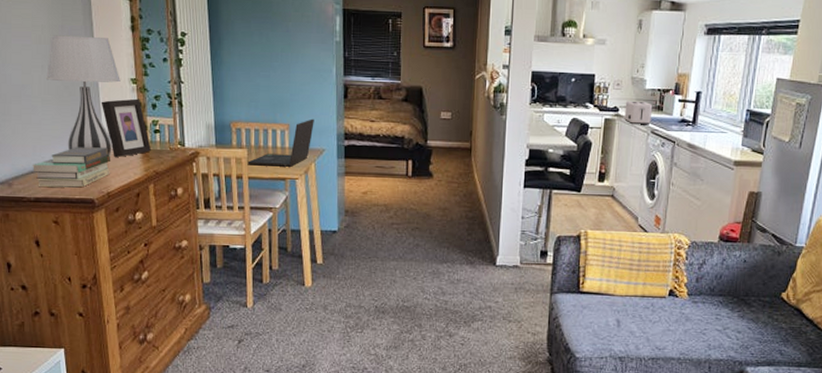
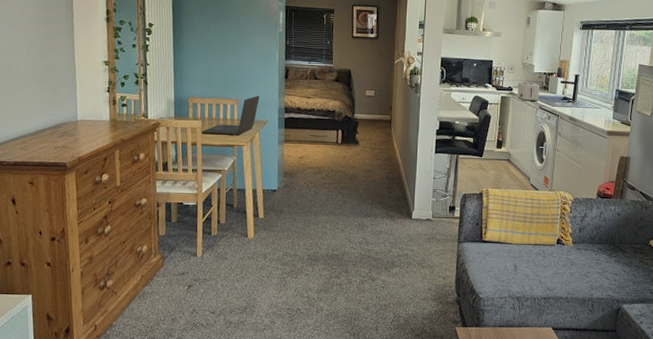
books: present [33,147,110,188] -> none [14,118,83,153]
table lamp: present [46,35,121,157] -> none [30,24,95,127]
picture frame: present [101,98,151,158] -> none [77,78,119,128]

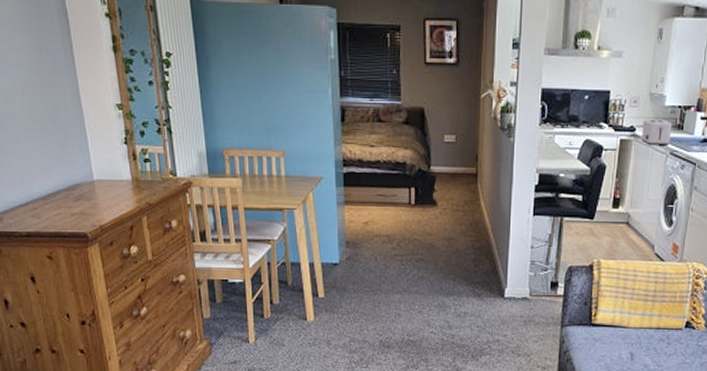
laptop: present [201,95,260,136] -> none [242,144,311,196]

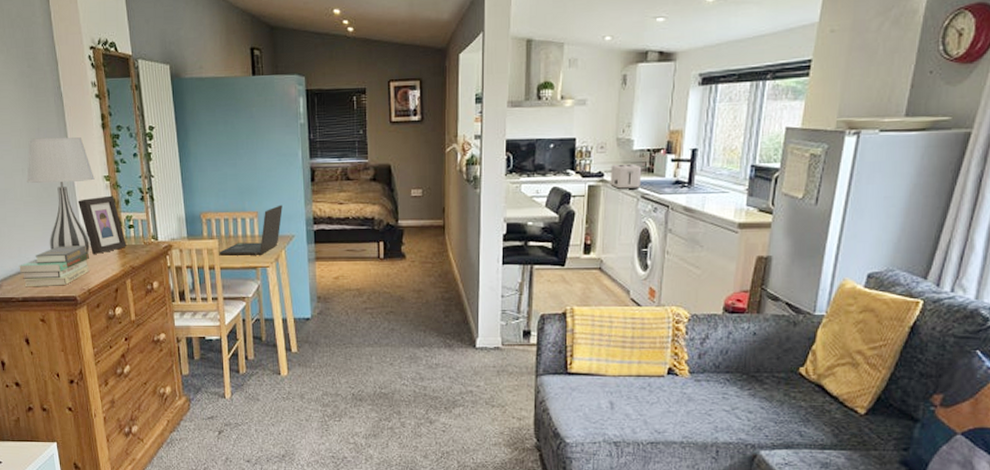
books: none [22,178,101,222] -> present [19,245,90,287]
table lamp: none [28,58,106,188] -> present [26,137,95,254]
picture frame: none [86,125,142,189] -> present [77,195,126,255]
laptop: none [242,144,311,196] -> present [219,205,283,256]

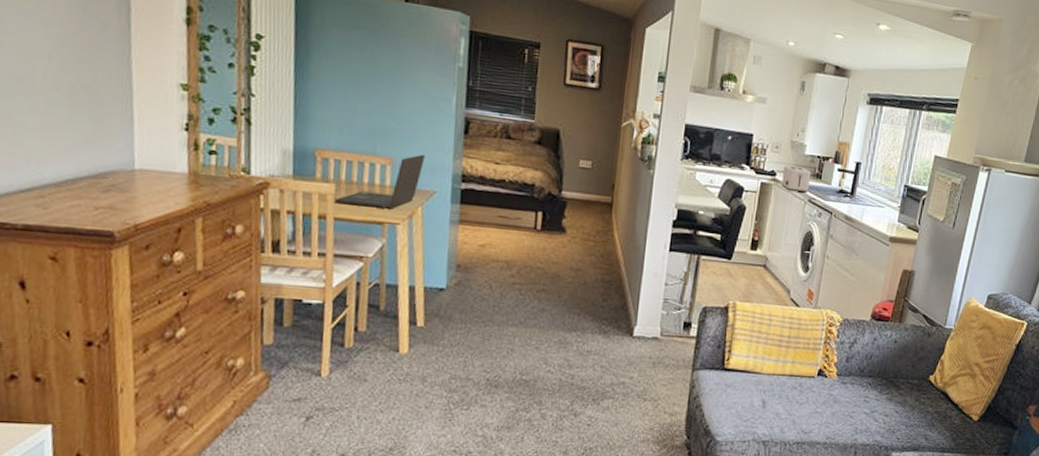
books: present [19,245,90,287] -> none [23,163,143,216]
table lamp: present [26,137,95,254] -> none [55,16,166,179]
picture frame: present [77,195,126,255] -> none [134,107,203,182]

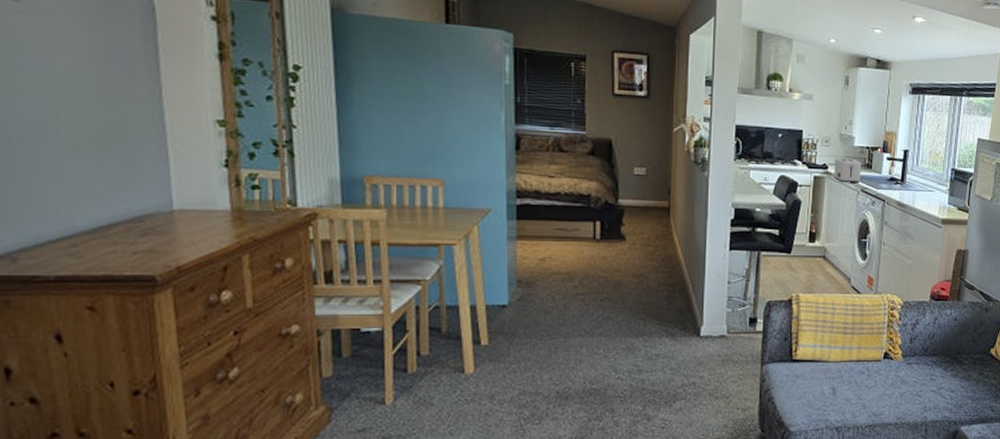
laptop: present [334,154,425,209] -> none [387,173,477,230]

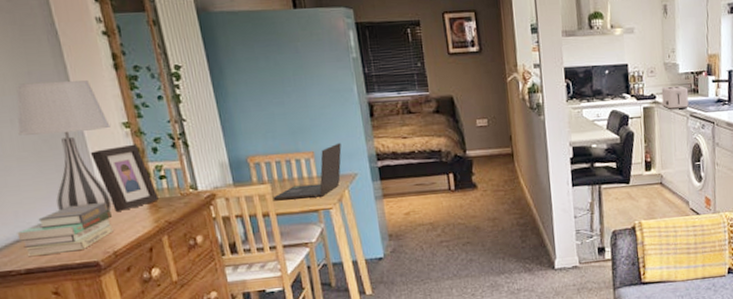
books: none [54,207,182,262] -> present [17,202,114,257]
table lamp: none [80,60,201,220] -> present [16,80,113,212]
picture frame: none [169,145,246,221] -> present [90,144,159,213]
laptop: none [387,173,477,230] -> present [272,142,342,201]

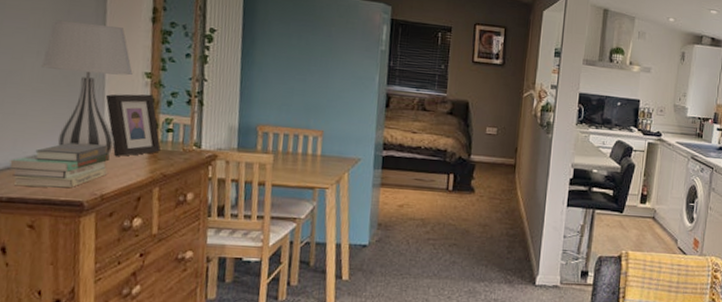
laptop: present [272,142,342,201] -> none [272,126,352,176]
toaster: present [661,85,689,110] -> none [666,126,693,151]

